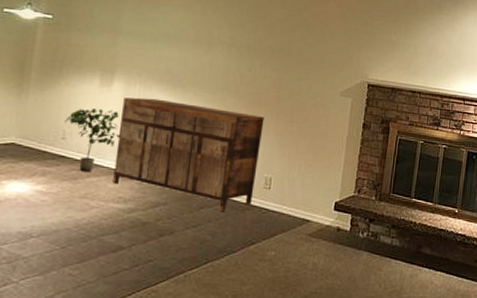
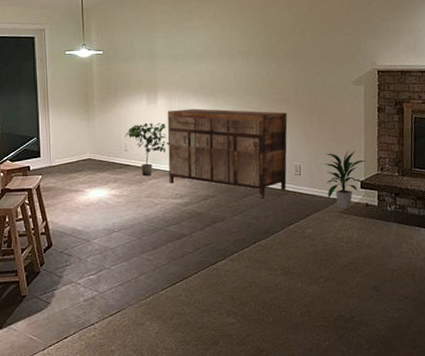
indoor plant: none [297,166,344,232] -> present [324,150,366,209]

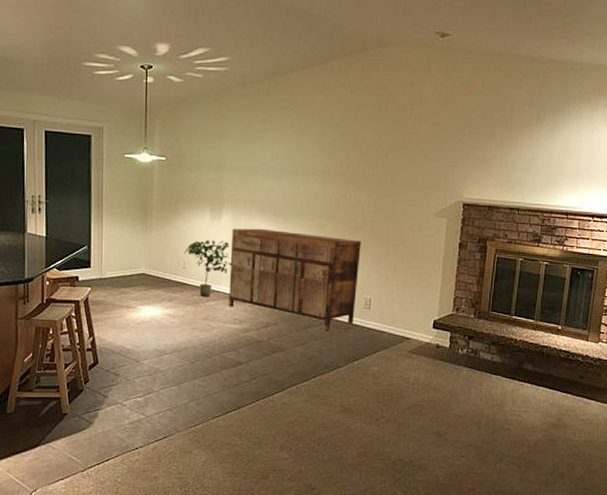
indoor plant: present [324,150,366,209] -> none [396,286,442,349]

